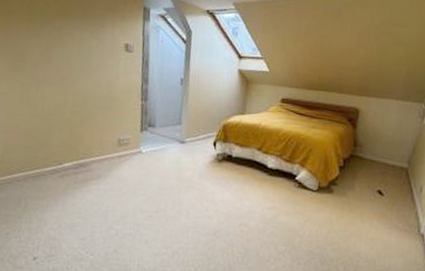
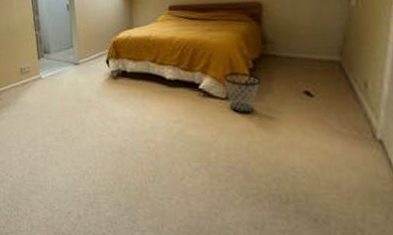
wastebasket: none [318,168,347,206] -> present [224,72,262,114]

